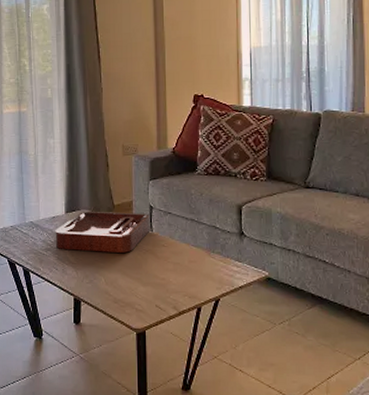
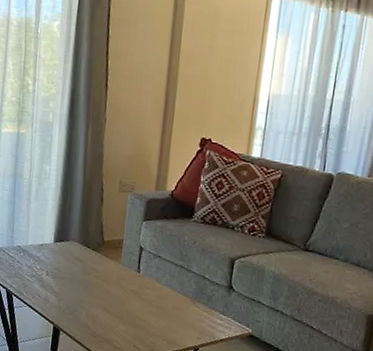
decorative tray: present [55,211,151,253] -> none [40,243,139,290]

